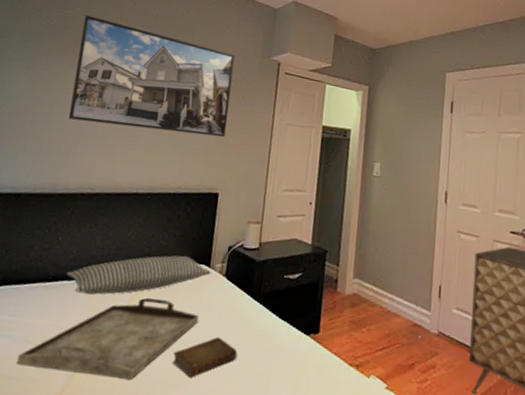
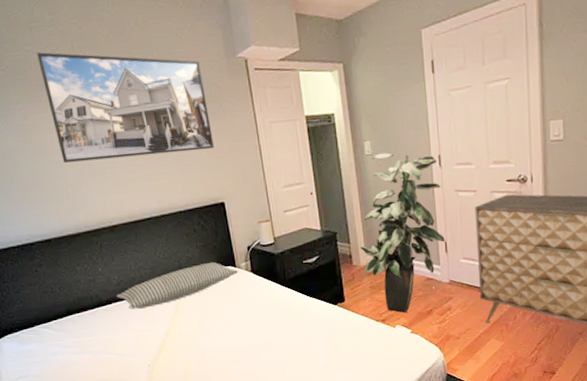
serving tray: present [16,297,199,379] -> none [103,300,239,371]
book: present [173,337,238,377] -> none [226,321,280,354]
indoor plant: none [347,177,443,362] -> present [359,153,445,313]

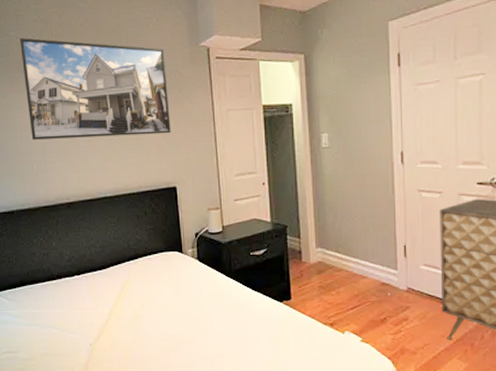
pillow: present [116,261,239,310] -> none [67,245,185,286]
indoor plant: present [359,153,445,313] -> none [310,146,404,319]

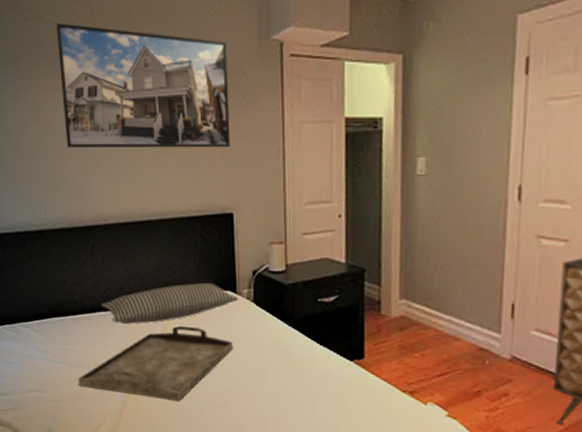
serving tray: none [48,284,182,349] -> present [78,325,233,401]
pillow: none [67,245,185,286] -> present [101,282,239,324]

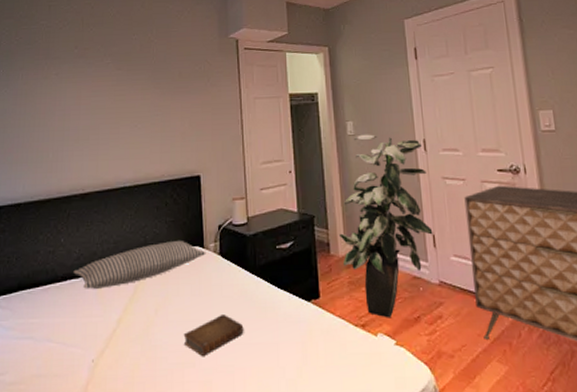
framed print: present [56,23,230,148] -> none [49,26,197,127]
serving tray: present [78,325,233,401] -> none [42,284,201,365]
book: none [214,363,278,400] -> present [183,315,244,356]
indoor plant: none [392,175,516,389] -> present [338,134,433,318]

